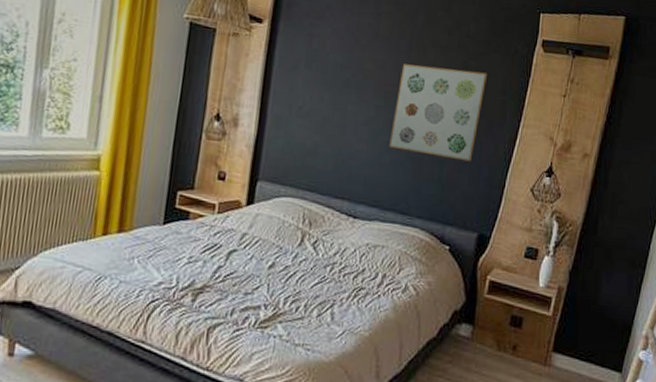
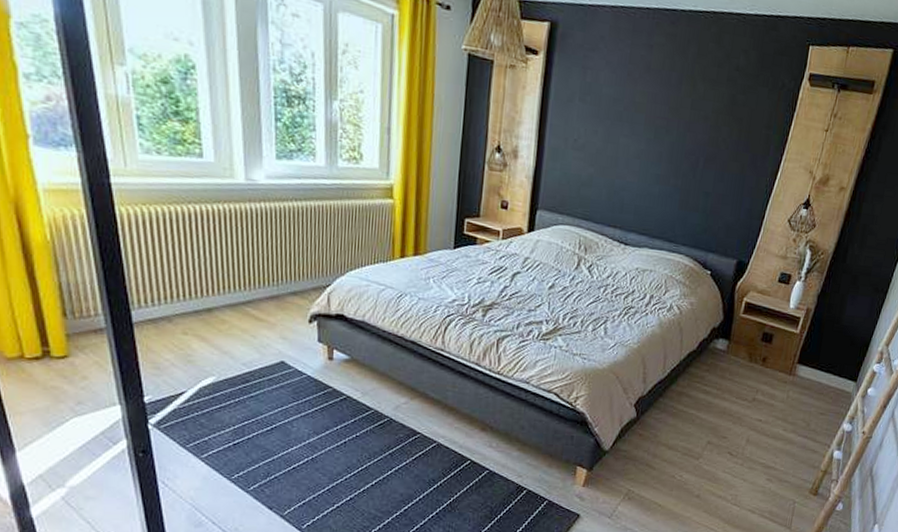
wall art: present [389,63,487,162] -> none [658,97,754,194]

